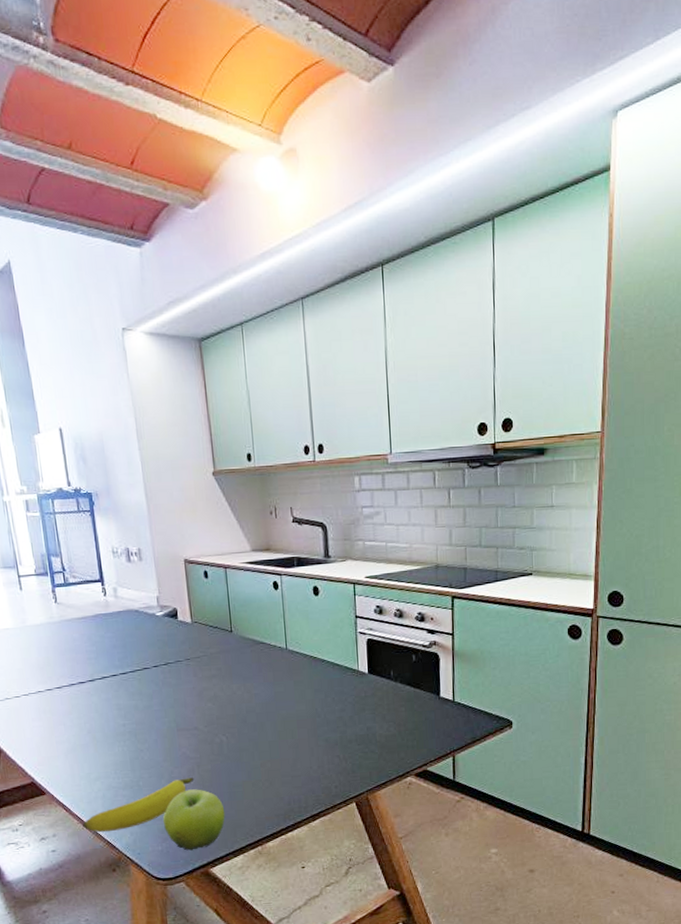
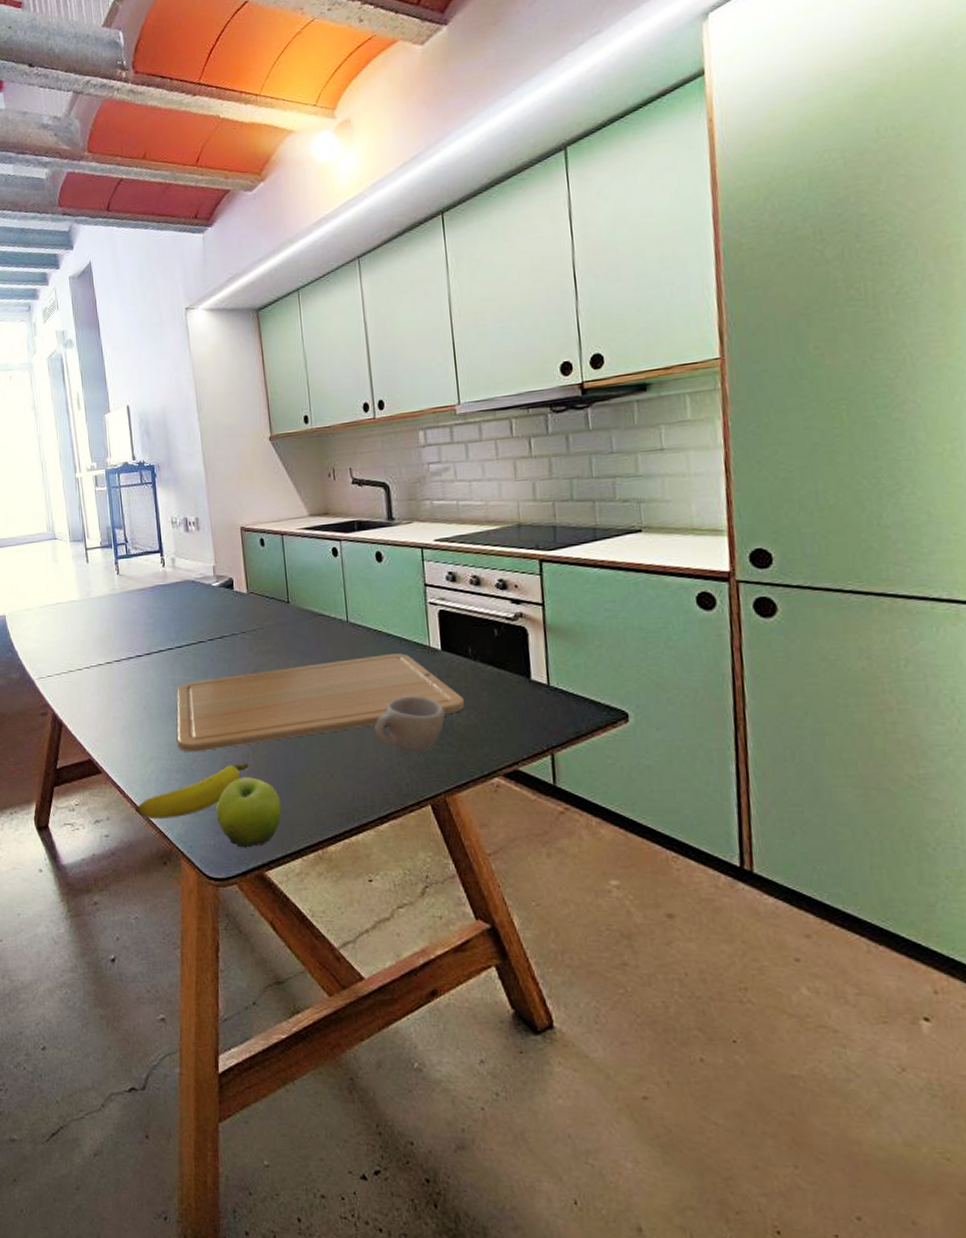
chopping board: none [121,677,386,771] -> present [176,653,465,753]
cup: none [309,712,369,762] -> present [375,695,445,755]

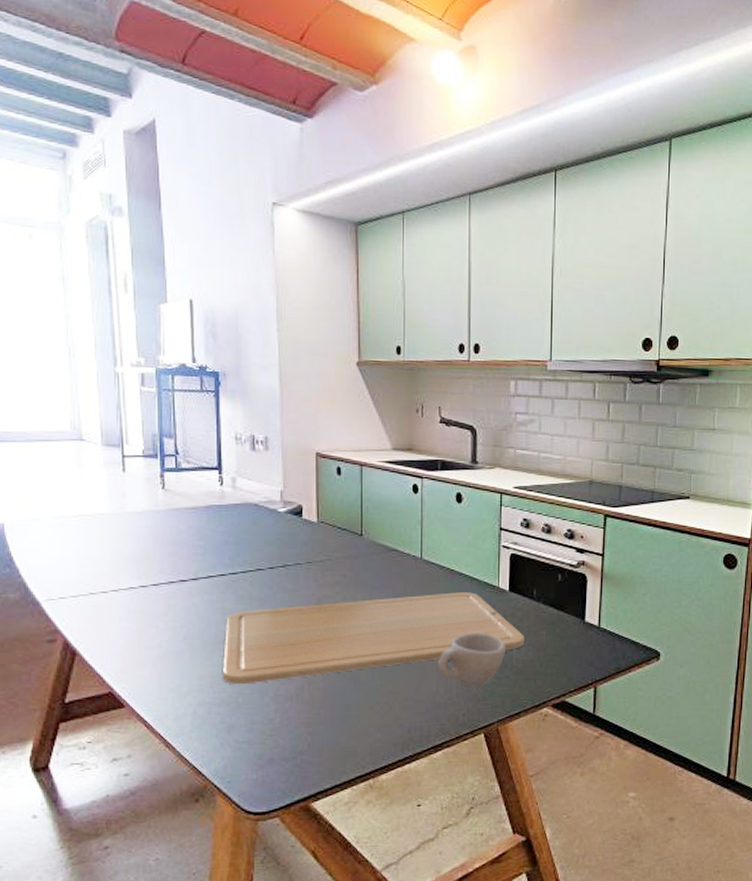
banana: present [135,763,249,820] -> none [165,696,303,756]
fruit: present [216,777,282,848] -> none [262,710,335,781]

